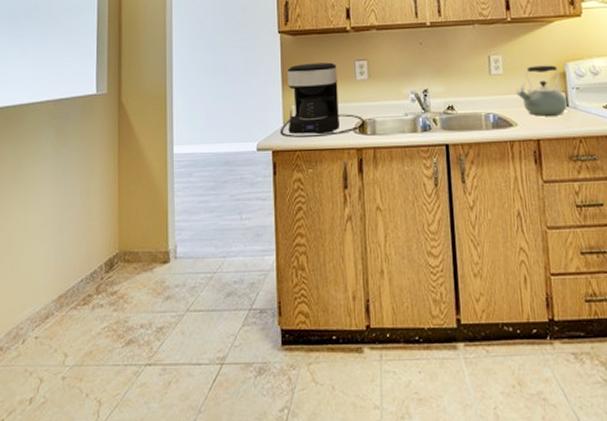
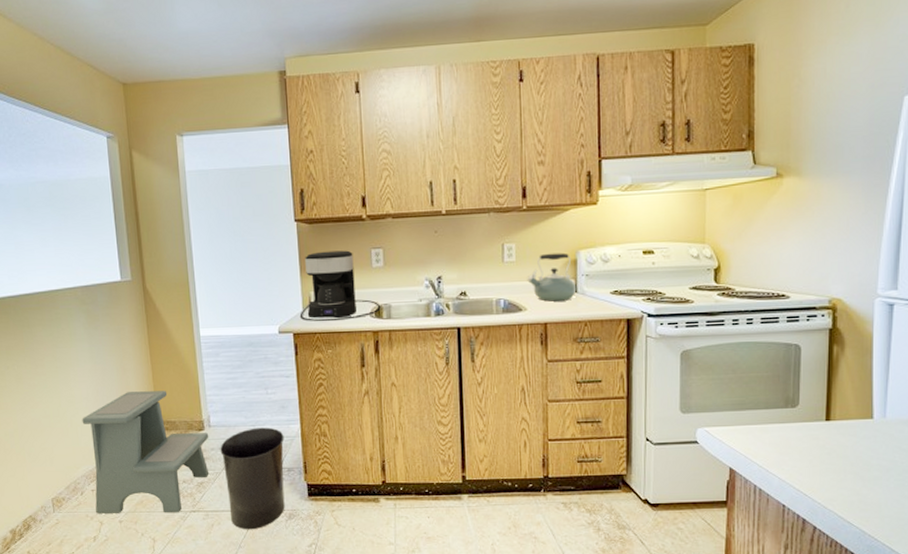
step stool: none [35,216,174,368] -> present [82,391,210,514]
waste bin: none [185,259,258,389] -> present [220,427,285,530]

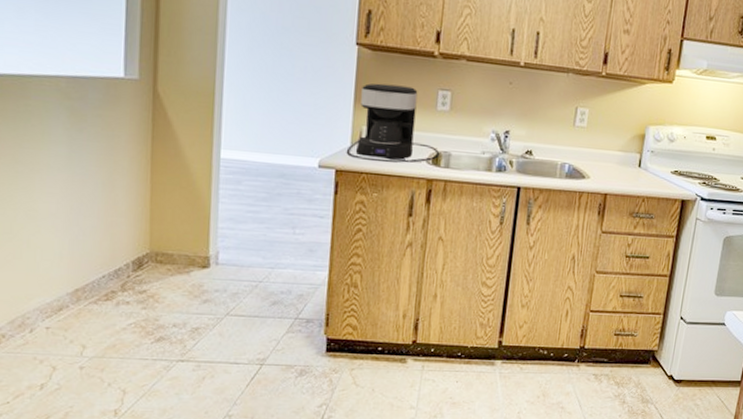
step stool: present [82,391,210,514] -> none [44,213,215,361]
waste bin: present [220,427,285,530] -> none [226,270,308,386]
kettle: present [526,252,577,302] -> none [593,123,641,174]

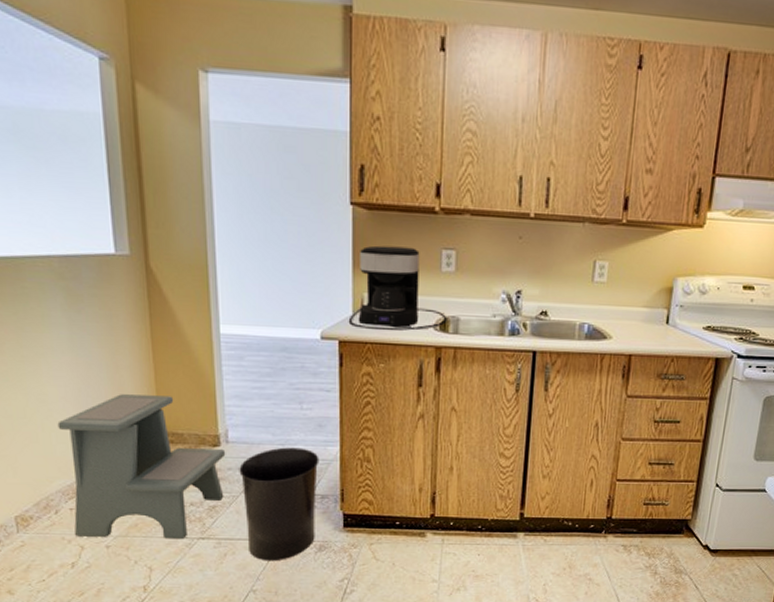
step stool: none [44,213,215,361] -> present [57,394,226,538]
waste bin: none [226,270,308,386] -> present [239,447,319,561]

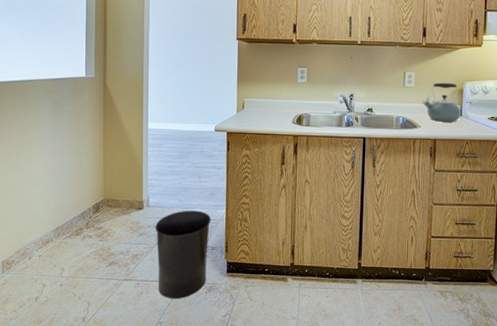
step stool: present [57,394,226,538] -> none [37,172,147,280]
coffee maker: present [348,245,448,331] -> none [234,66,302,125]
kettle: none [615,277,669,332] -> present [421,82,462,122]

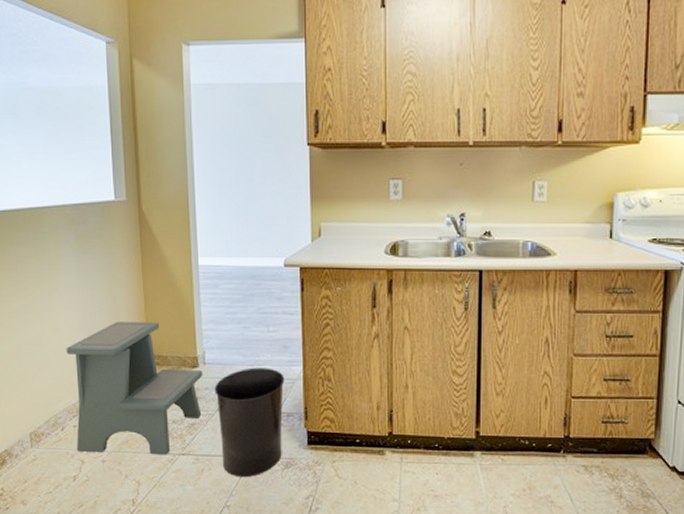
step stool: none [37,172,147,280] -> present [66,322,203,454]
kettle: present [421,82,462,122] -> none [557,194,612,247]

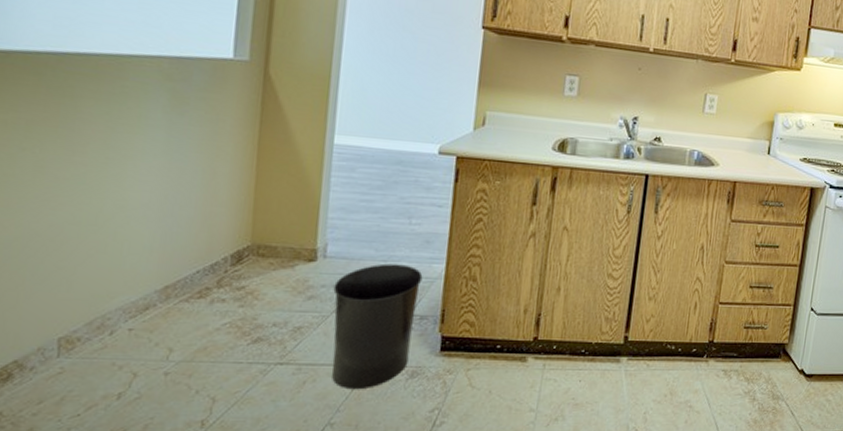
step stool: present [66,322,203,454] -> none [129,202,322,364]

